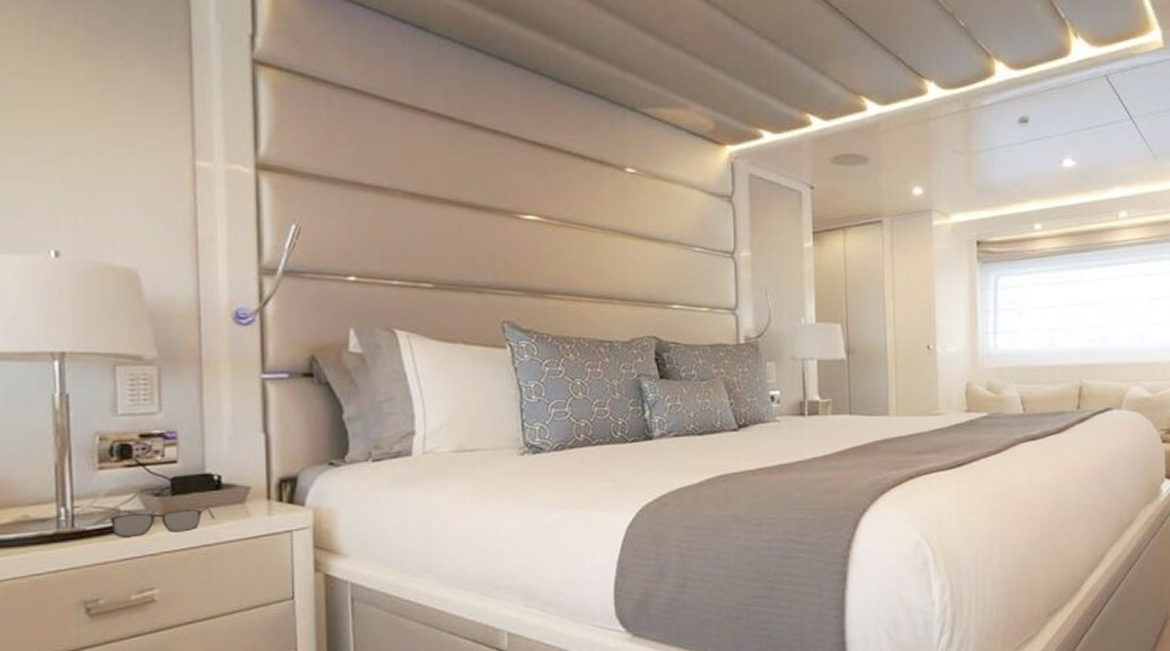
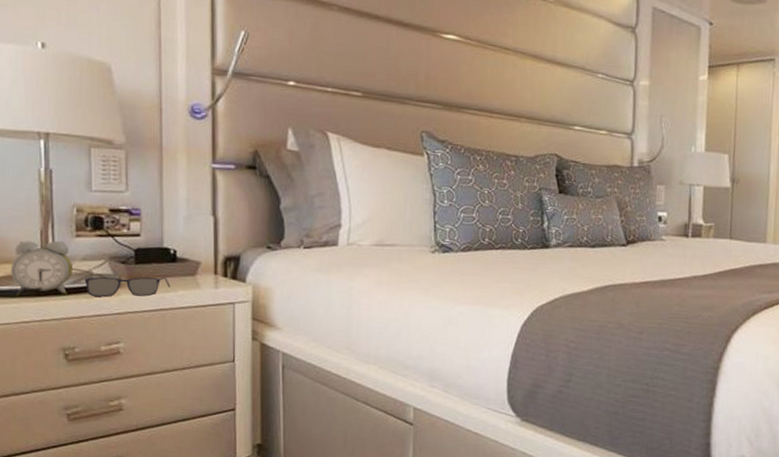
alarm clock: none [17,475,96,546] -> present [10,240,74,298]

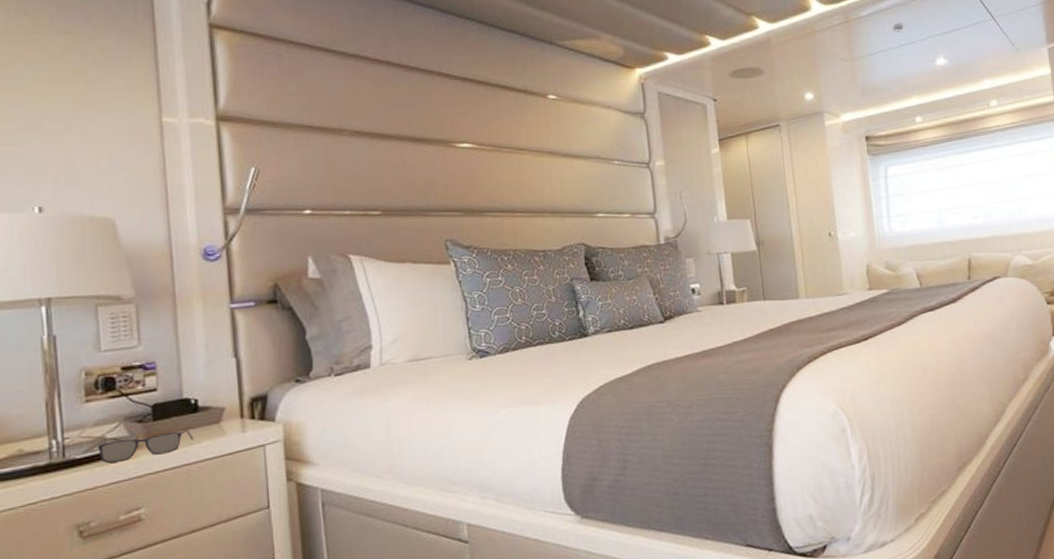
alarm clock: present [10,240,74,298] -> none [13,409,85,478]

